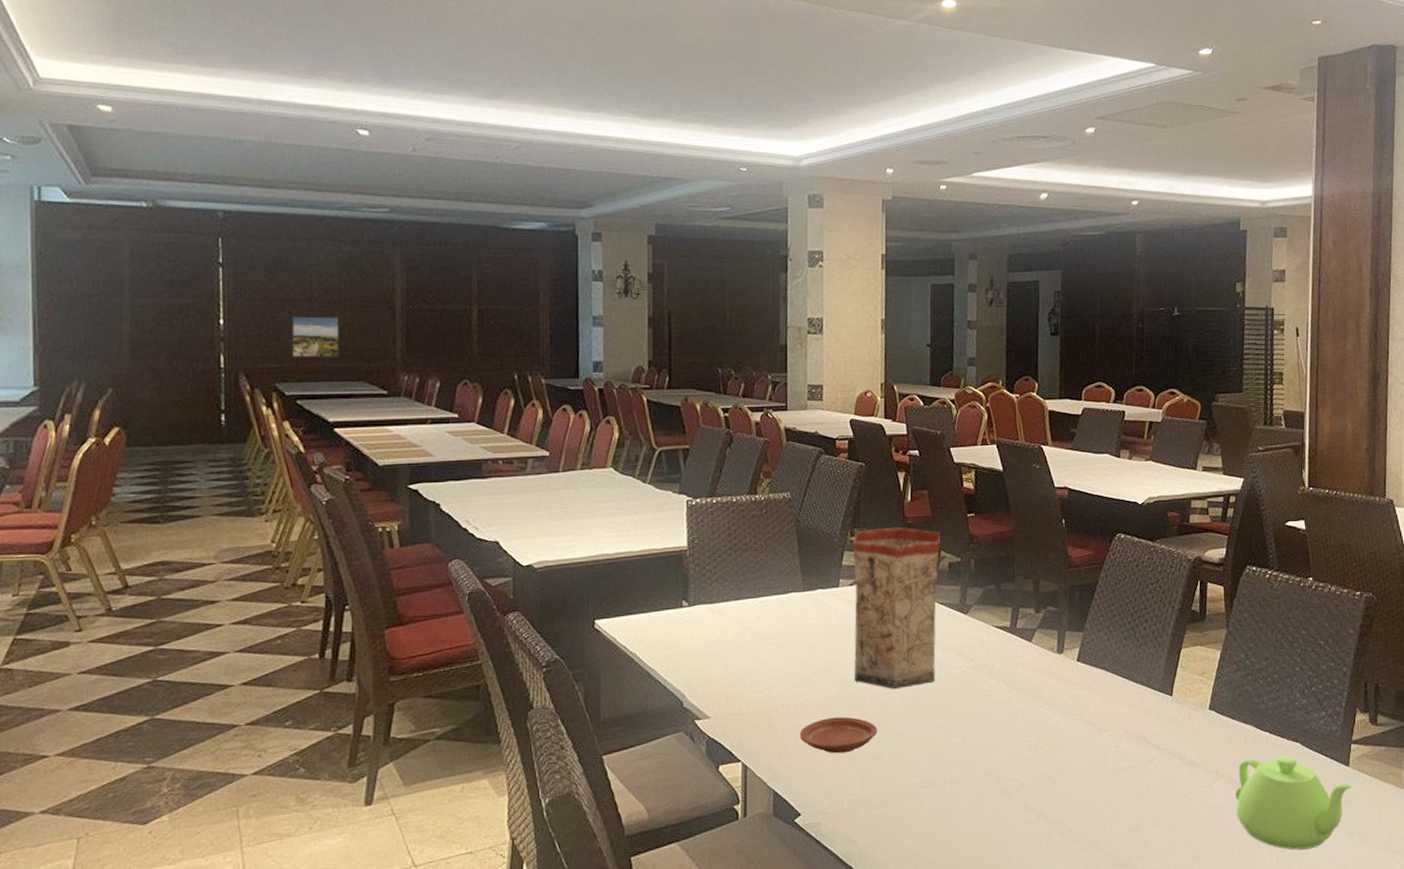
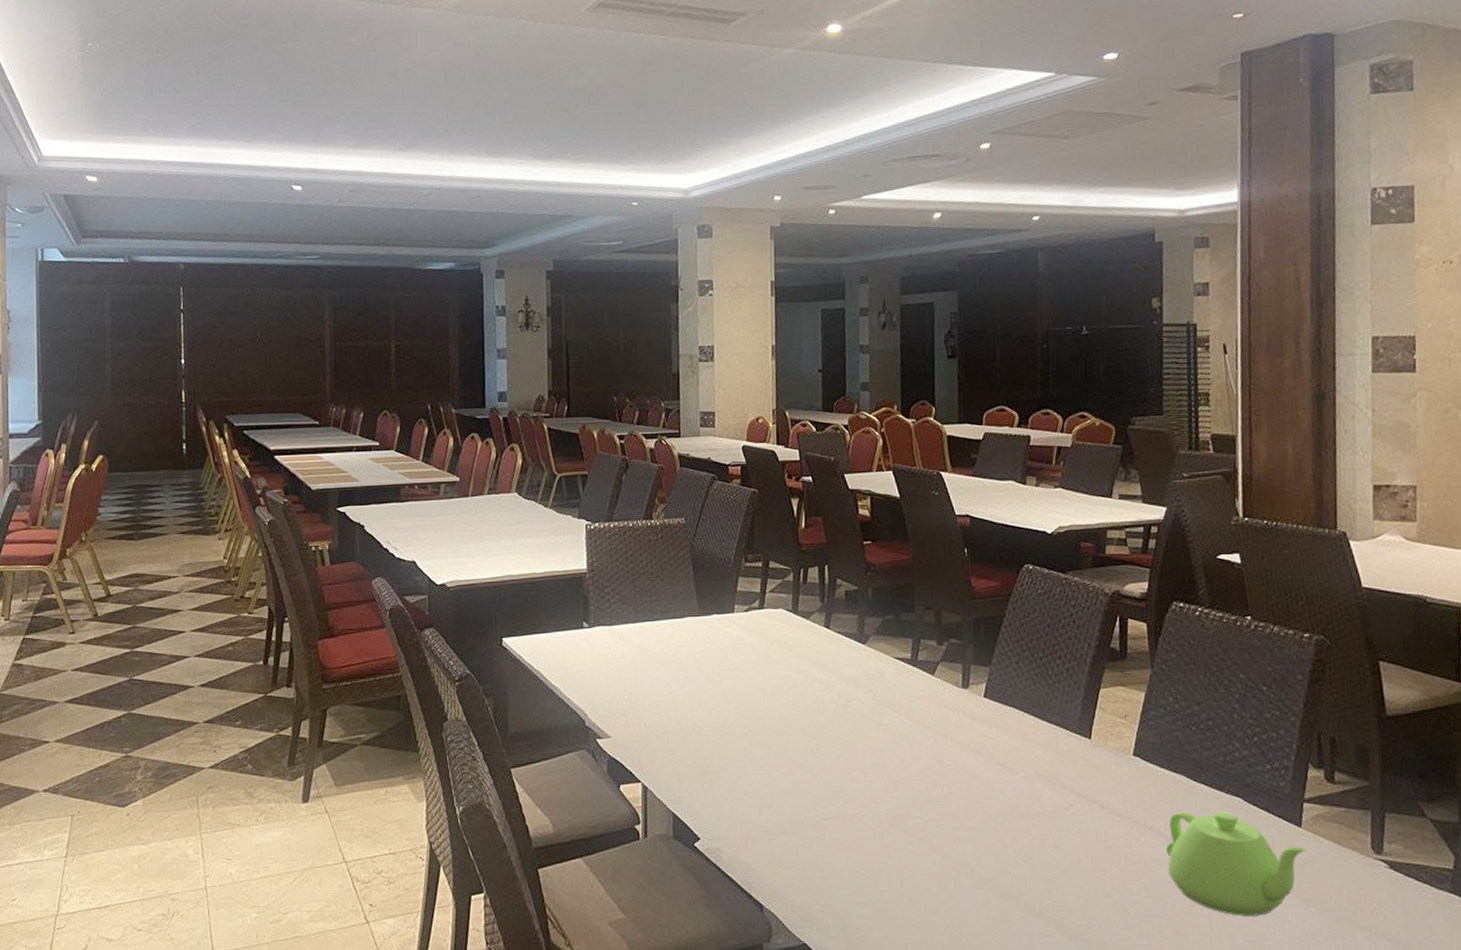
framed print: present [290,315,341,358] -> none [238,354,279,393]
plate: present [799,717,877,754] -> none [697,743,775,780]
vase: present [853,526,940,689] -> none [748,553,836,717]

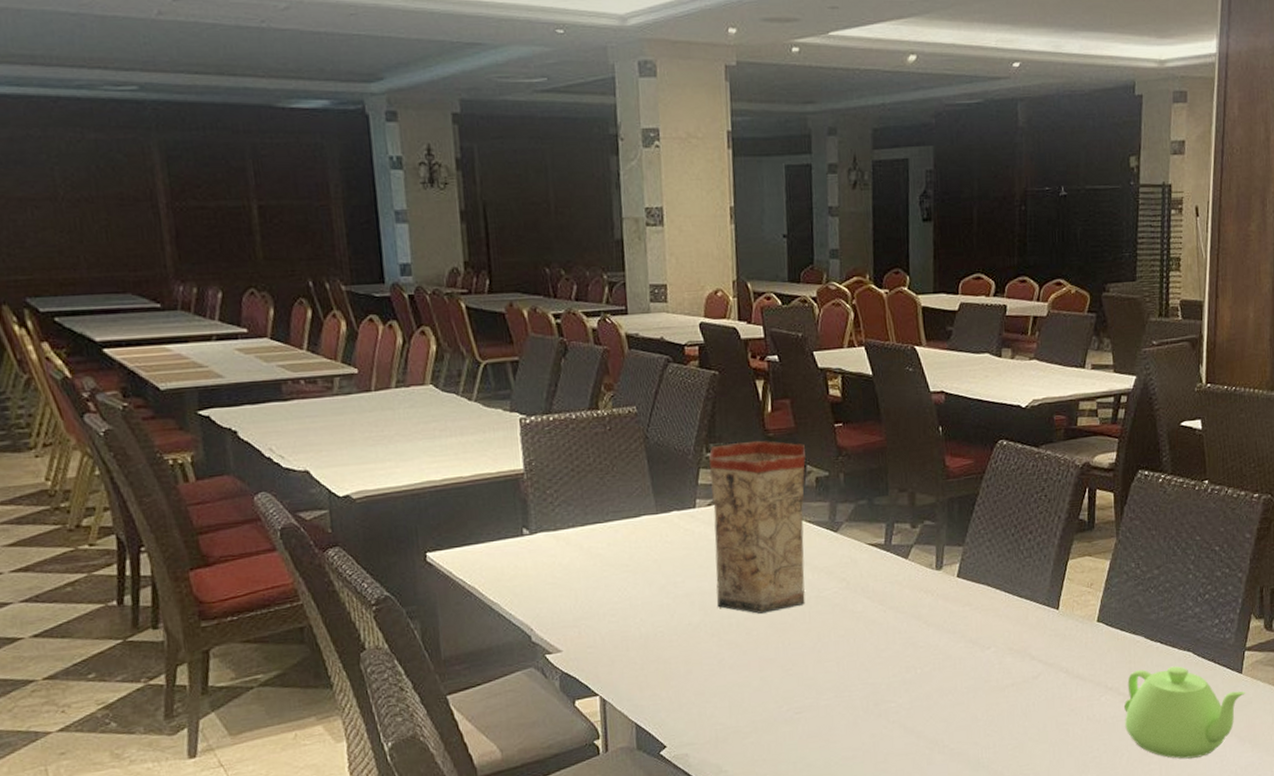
vase: none [748,553,836,717] -> present [709,440,806,614]

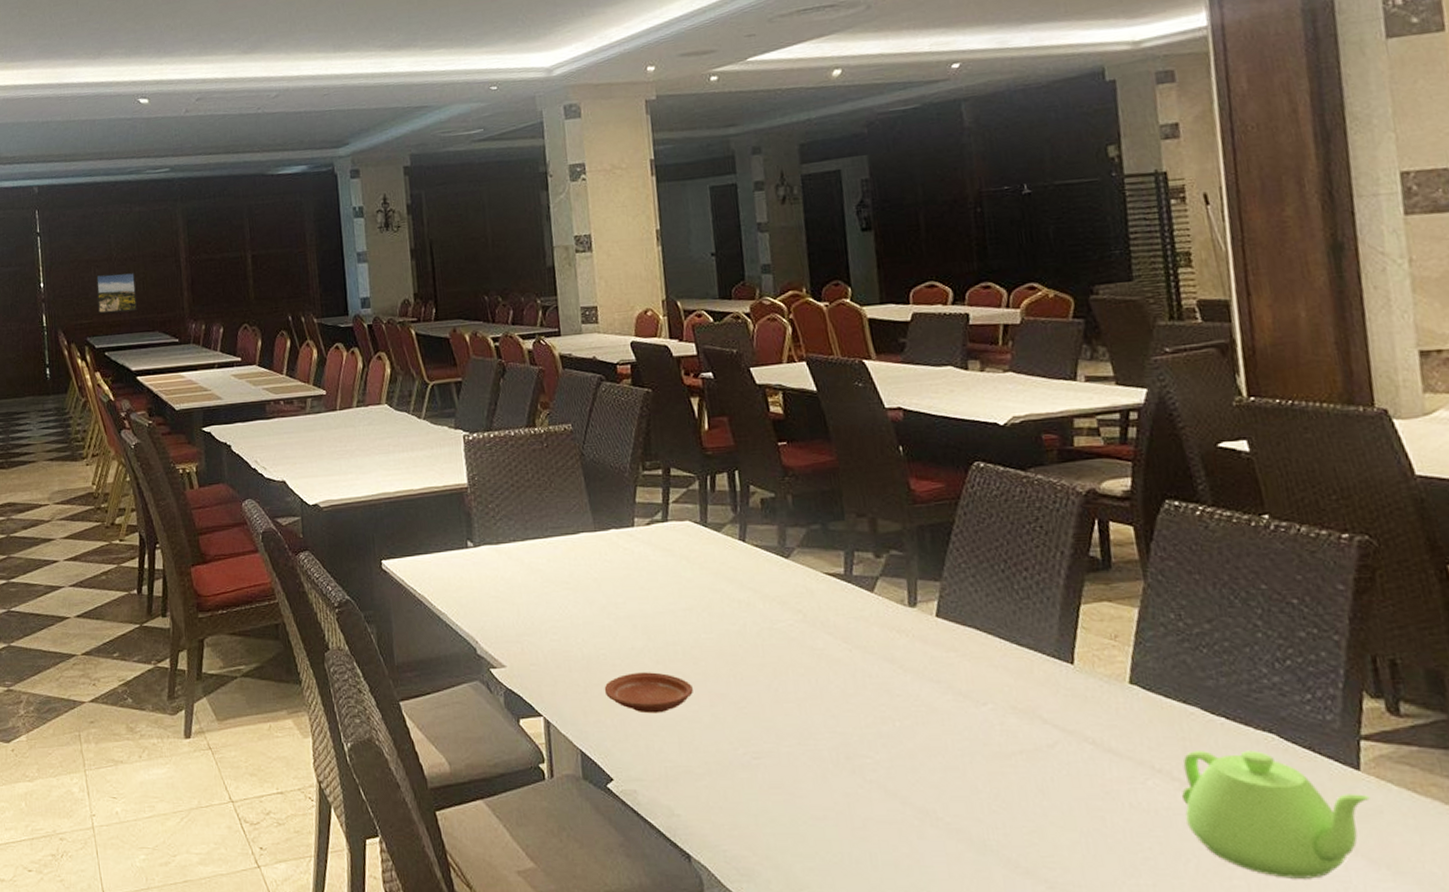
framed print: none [35,217,99,269] -> present [96,272,137,314]
plate: none [660,644,745,683] -> present [604,672,693,714]
vase: present [709,440,806,614] -> none [646,458,757,643]

